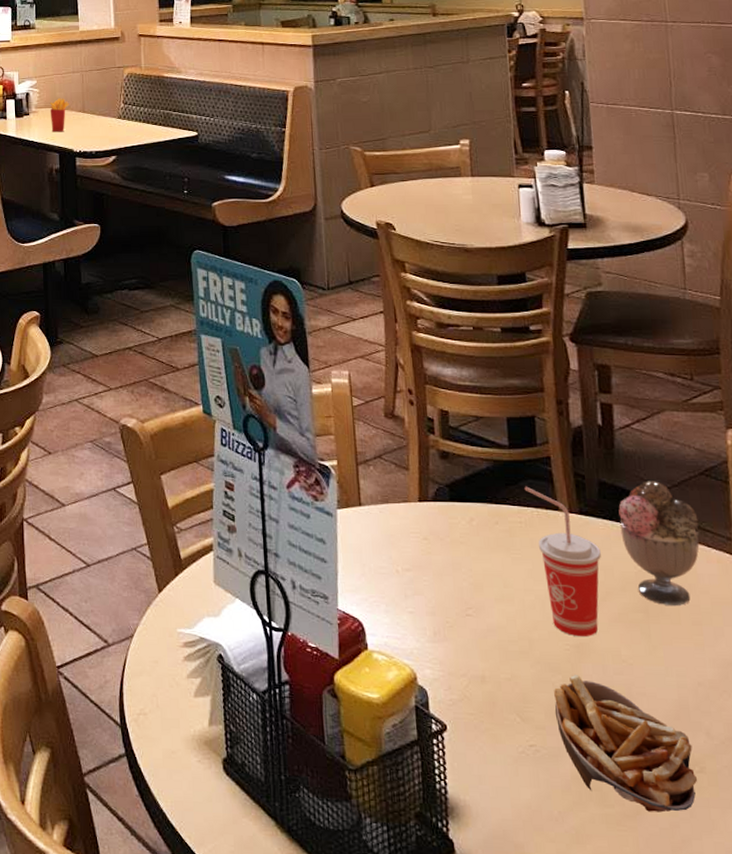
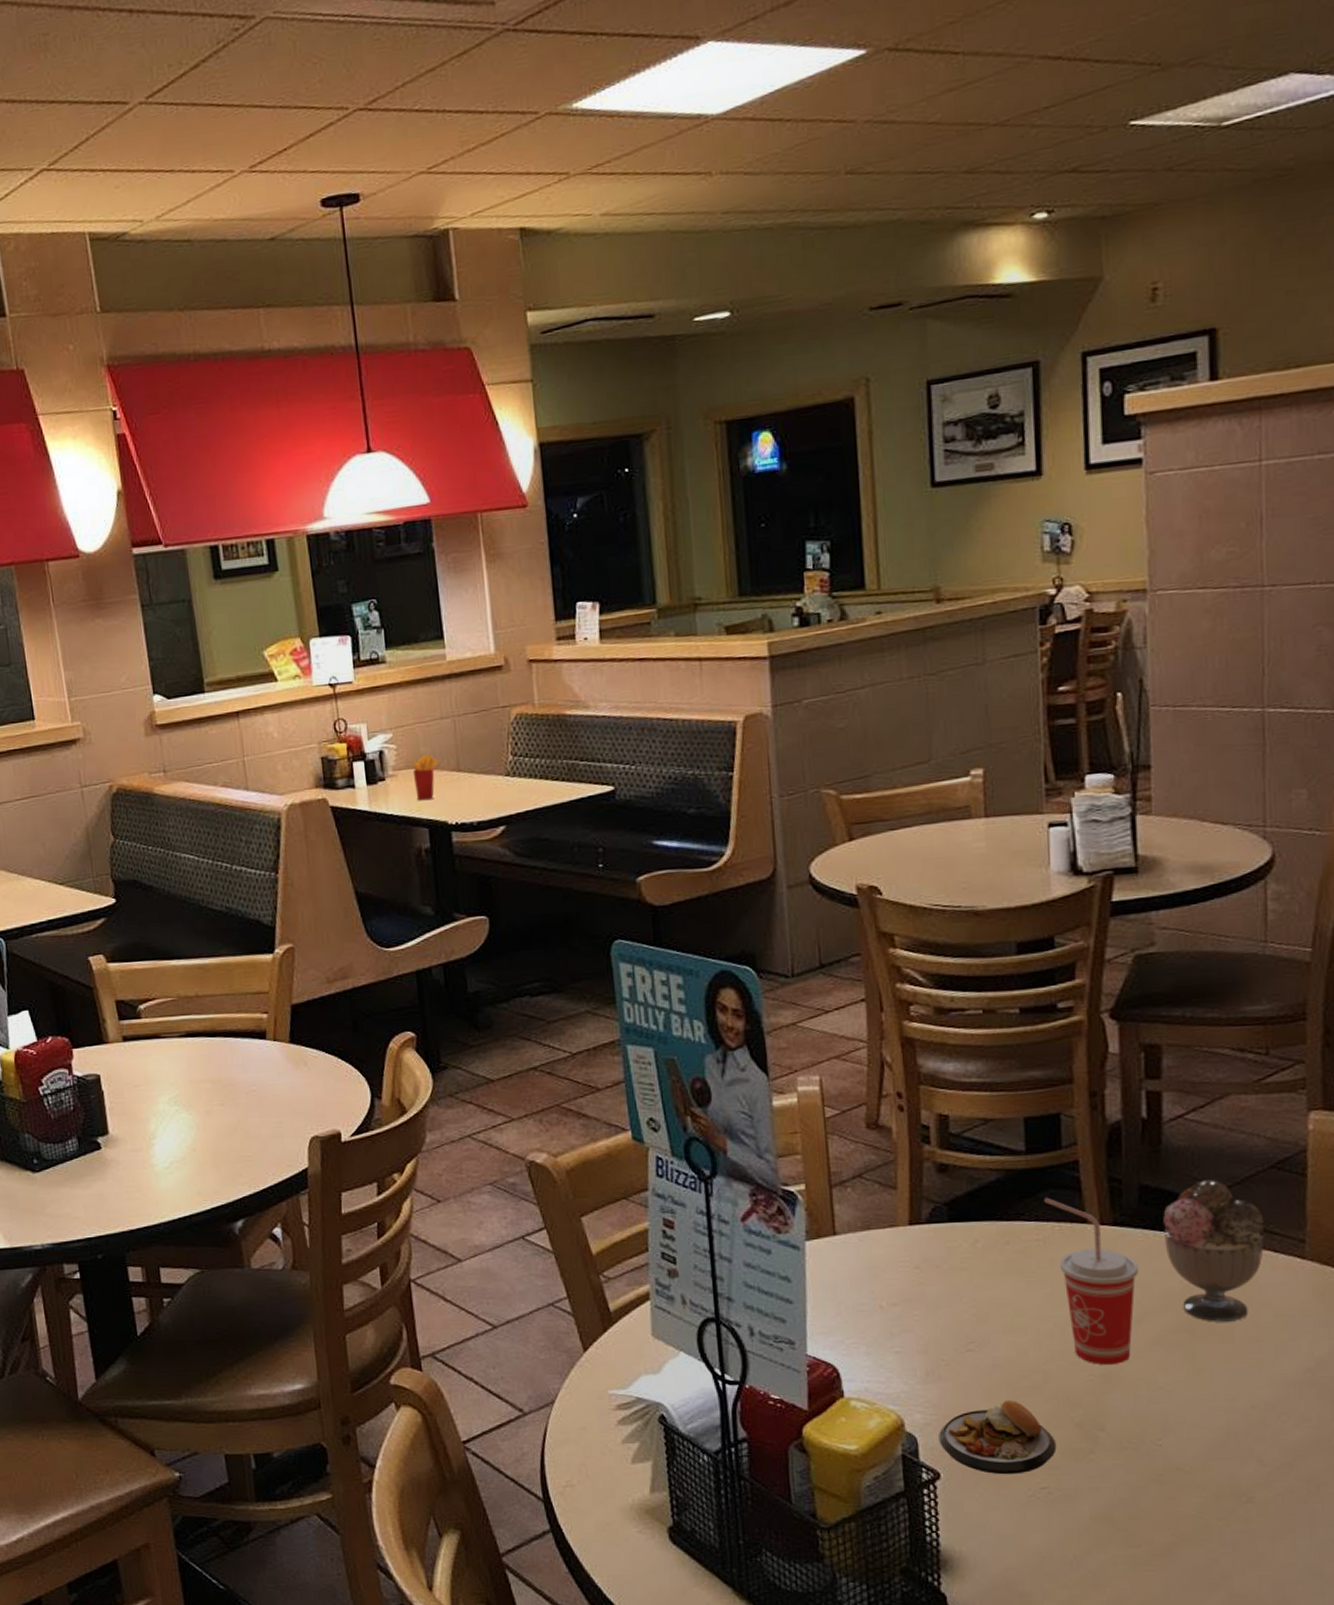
burger: none [445,662,542,731] -> present [938,1399,1057,1475]
french fries: present [554,675,698,813] -> none [1073,1408,1244,1549]

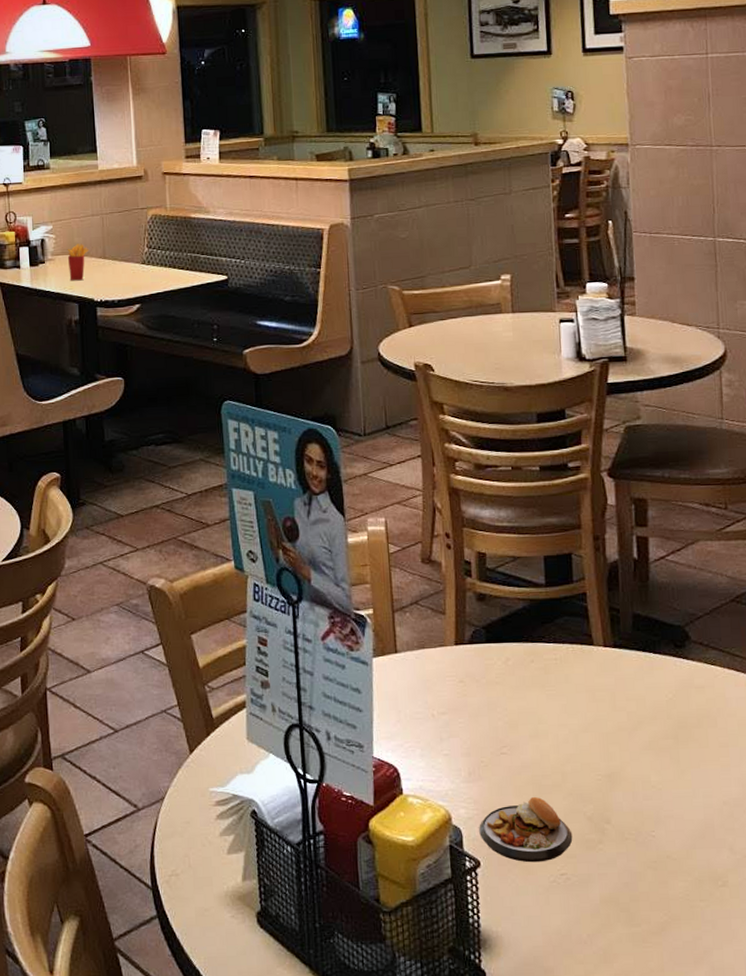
beverage cup: present [1044,1197,1138,1365] -> none [560,623,634,766]
ice cream: present [1163,1179,1266,1322] -> none [651,610,730,730]

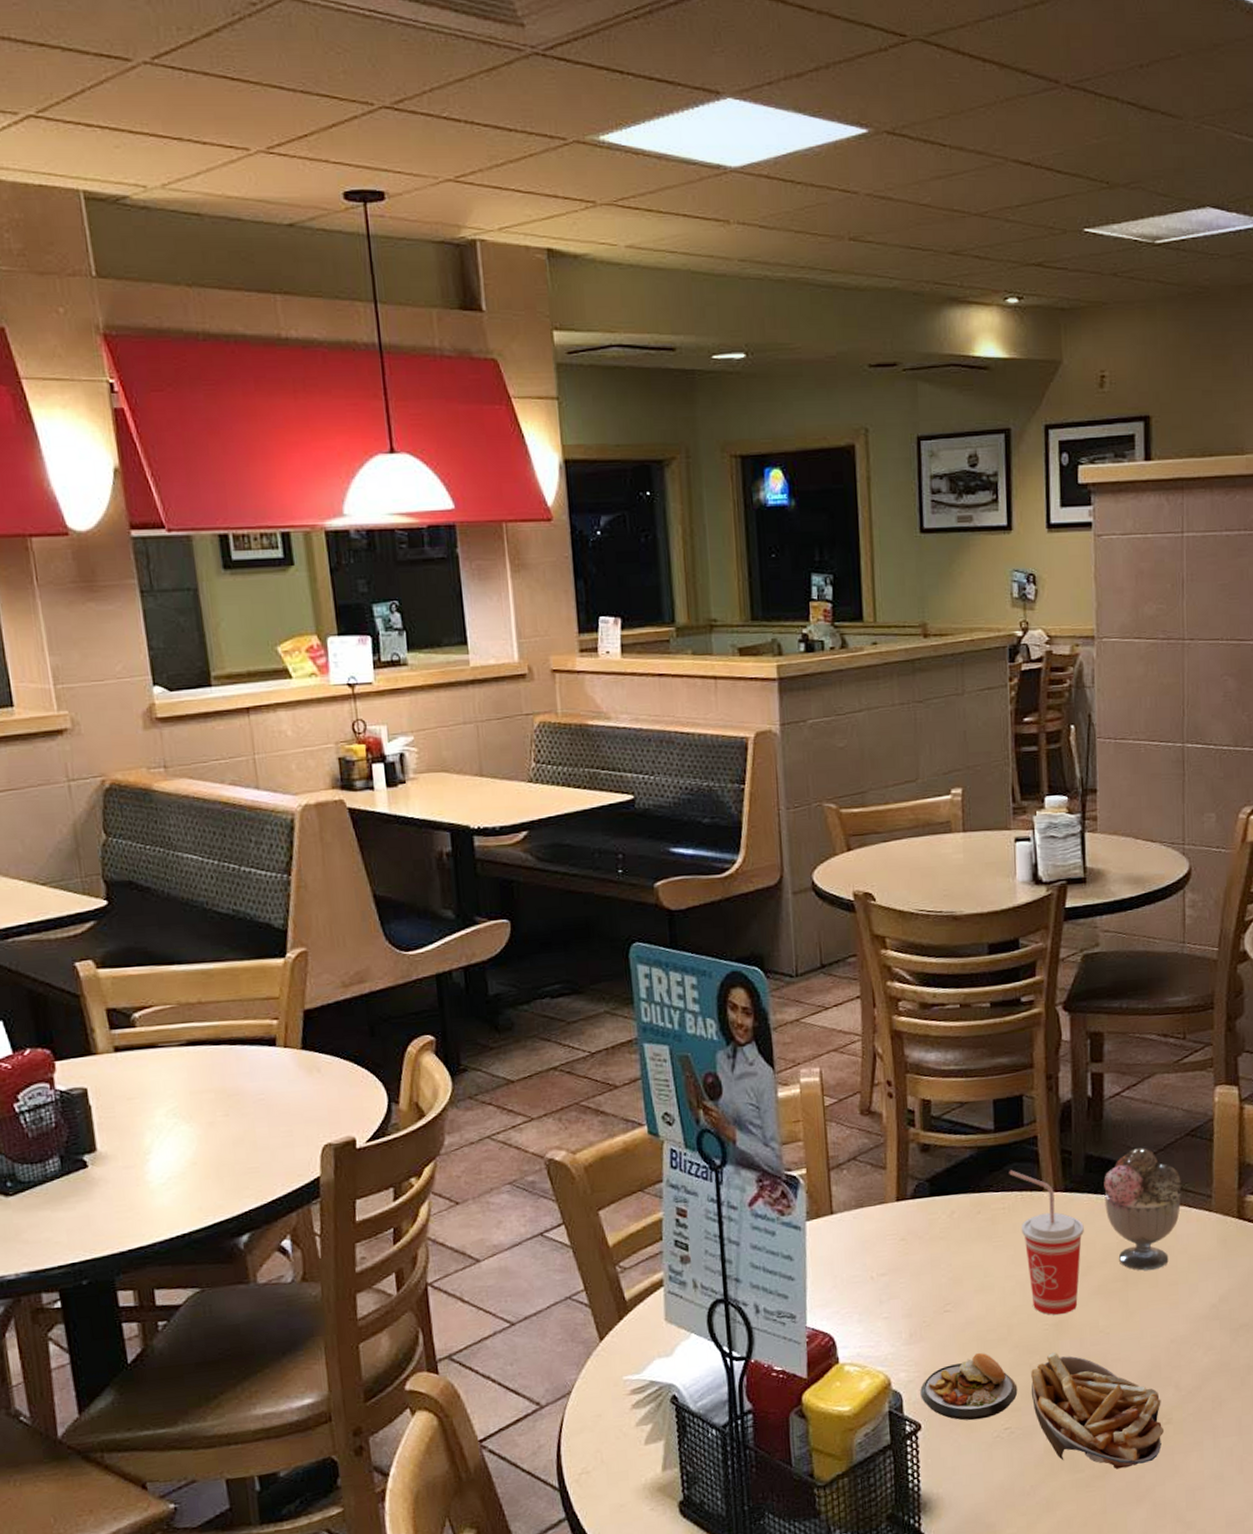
french fries: present [67,244,89,281] -> none [433,758,462,804]
beverage cup: none [560,623,634,766] -> present [1009,1170,1084,1315]
french fries: none [585,803,721,927] -> present [1031,1352,1165,1469]
ice cream: none [651,610,730,730] -> present [1104,1147,1183,1271]

